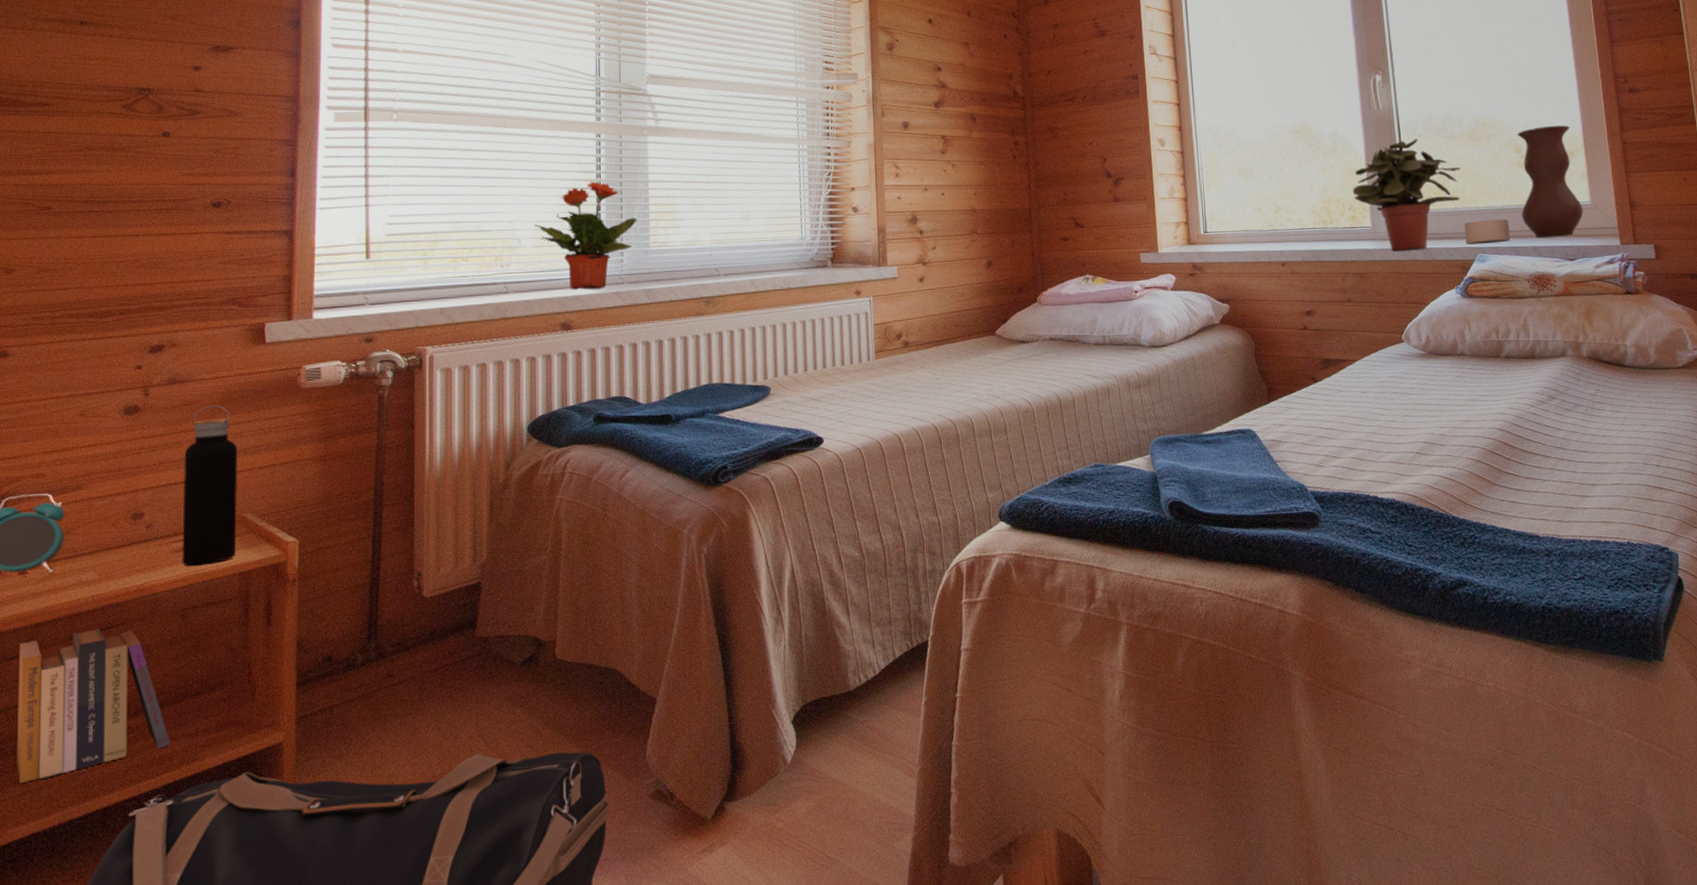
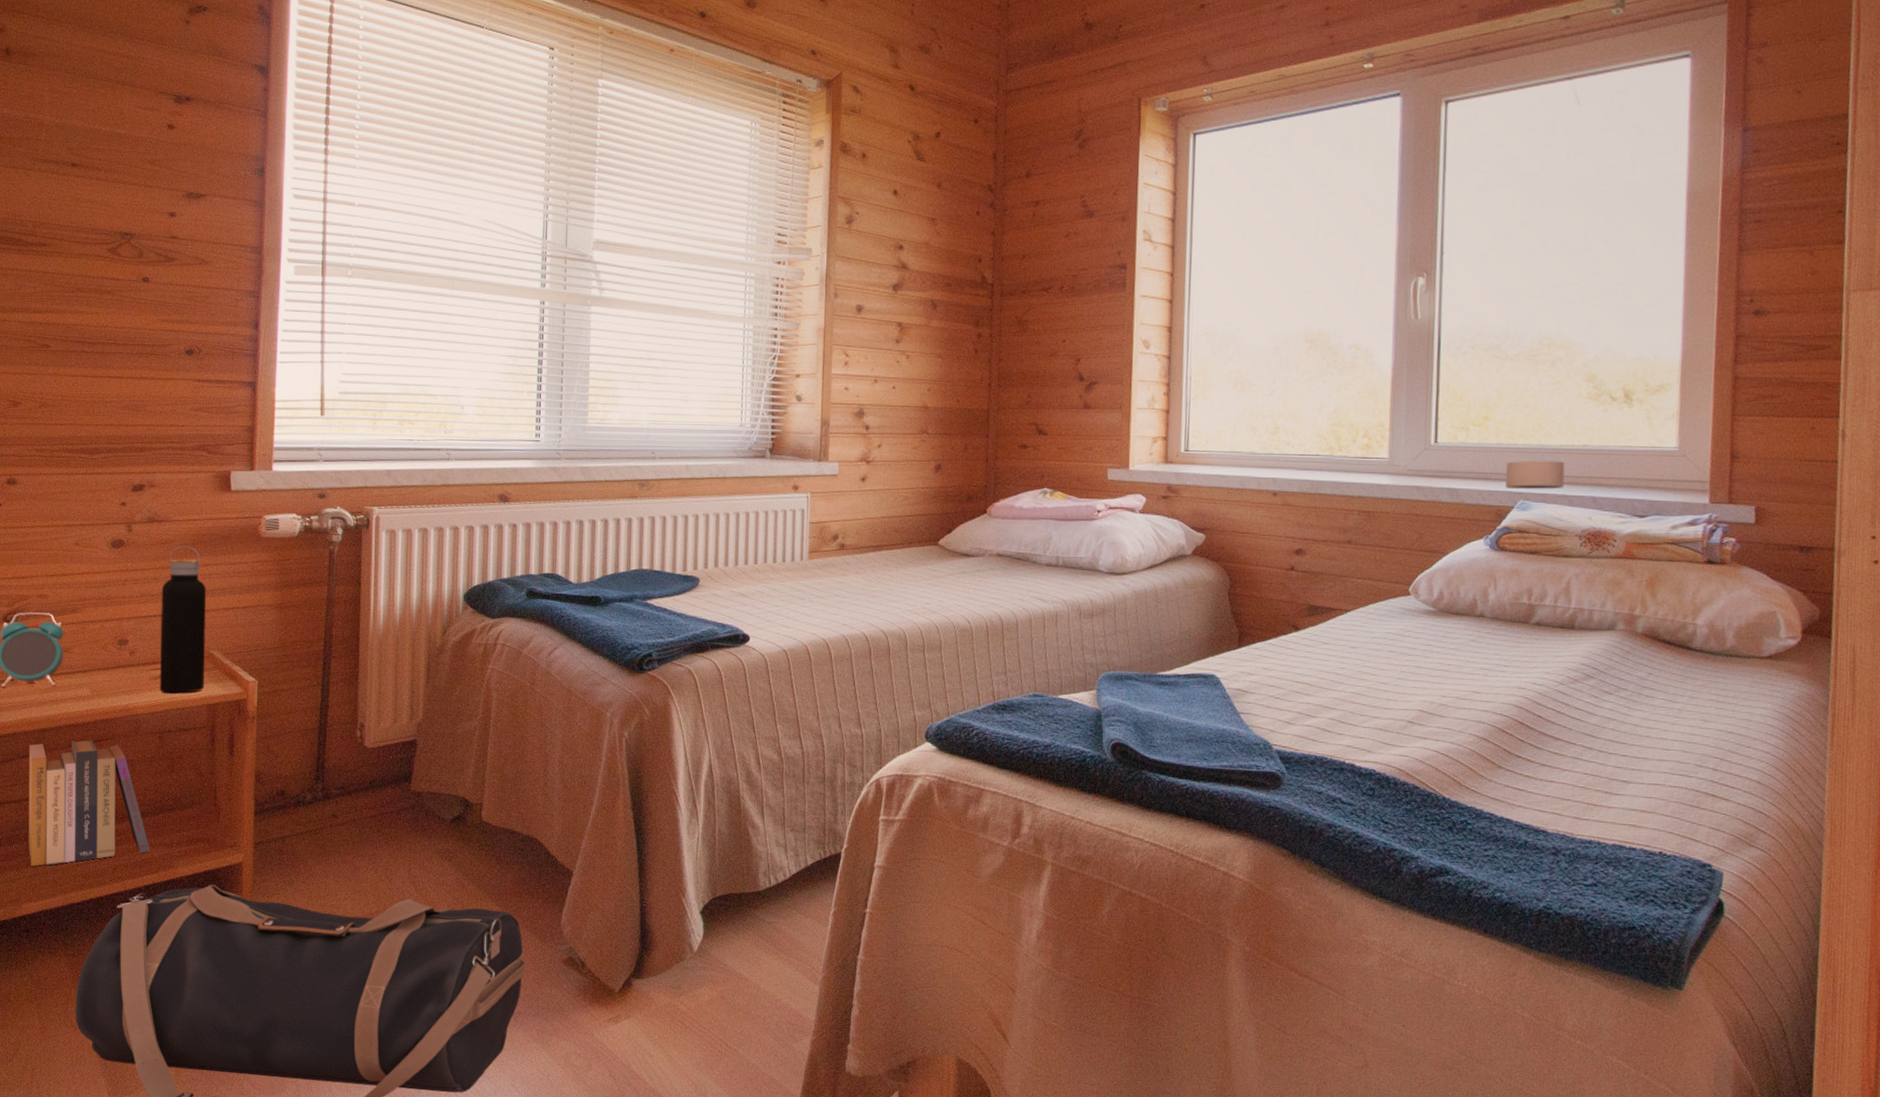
potted plant: present [533,181,637,290] -> none [476,351,577,464]
potted plant: present [1352,139,1461,253] -> none [1370,357,1513,491]
vase: present [1517,125,1584,239] -> none [1583,350,1667,489]

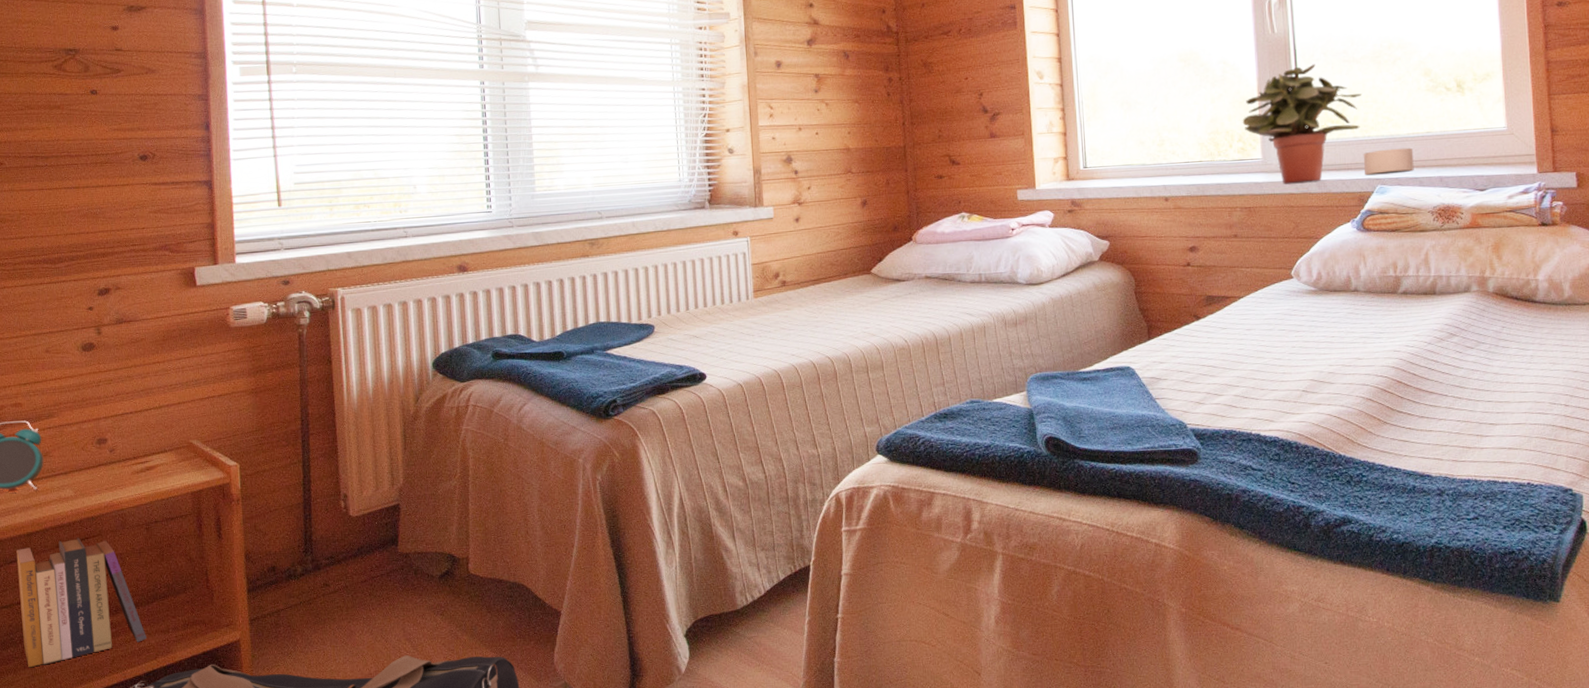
water bottle: present [159,546,206,693] -> none [136,343,187,485]
potted plant: none [1370,357,1513,491] -> present [1242,64,1363,186]

